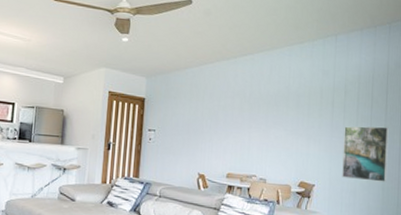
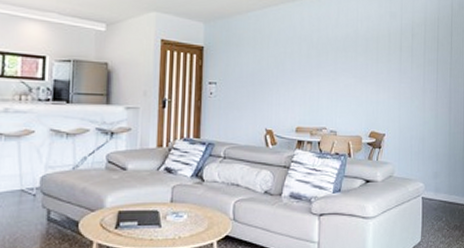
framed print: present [342,126,389,182] -> none [411,70,454,127]

